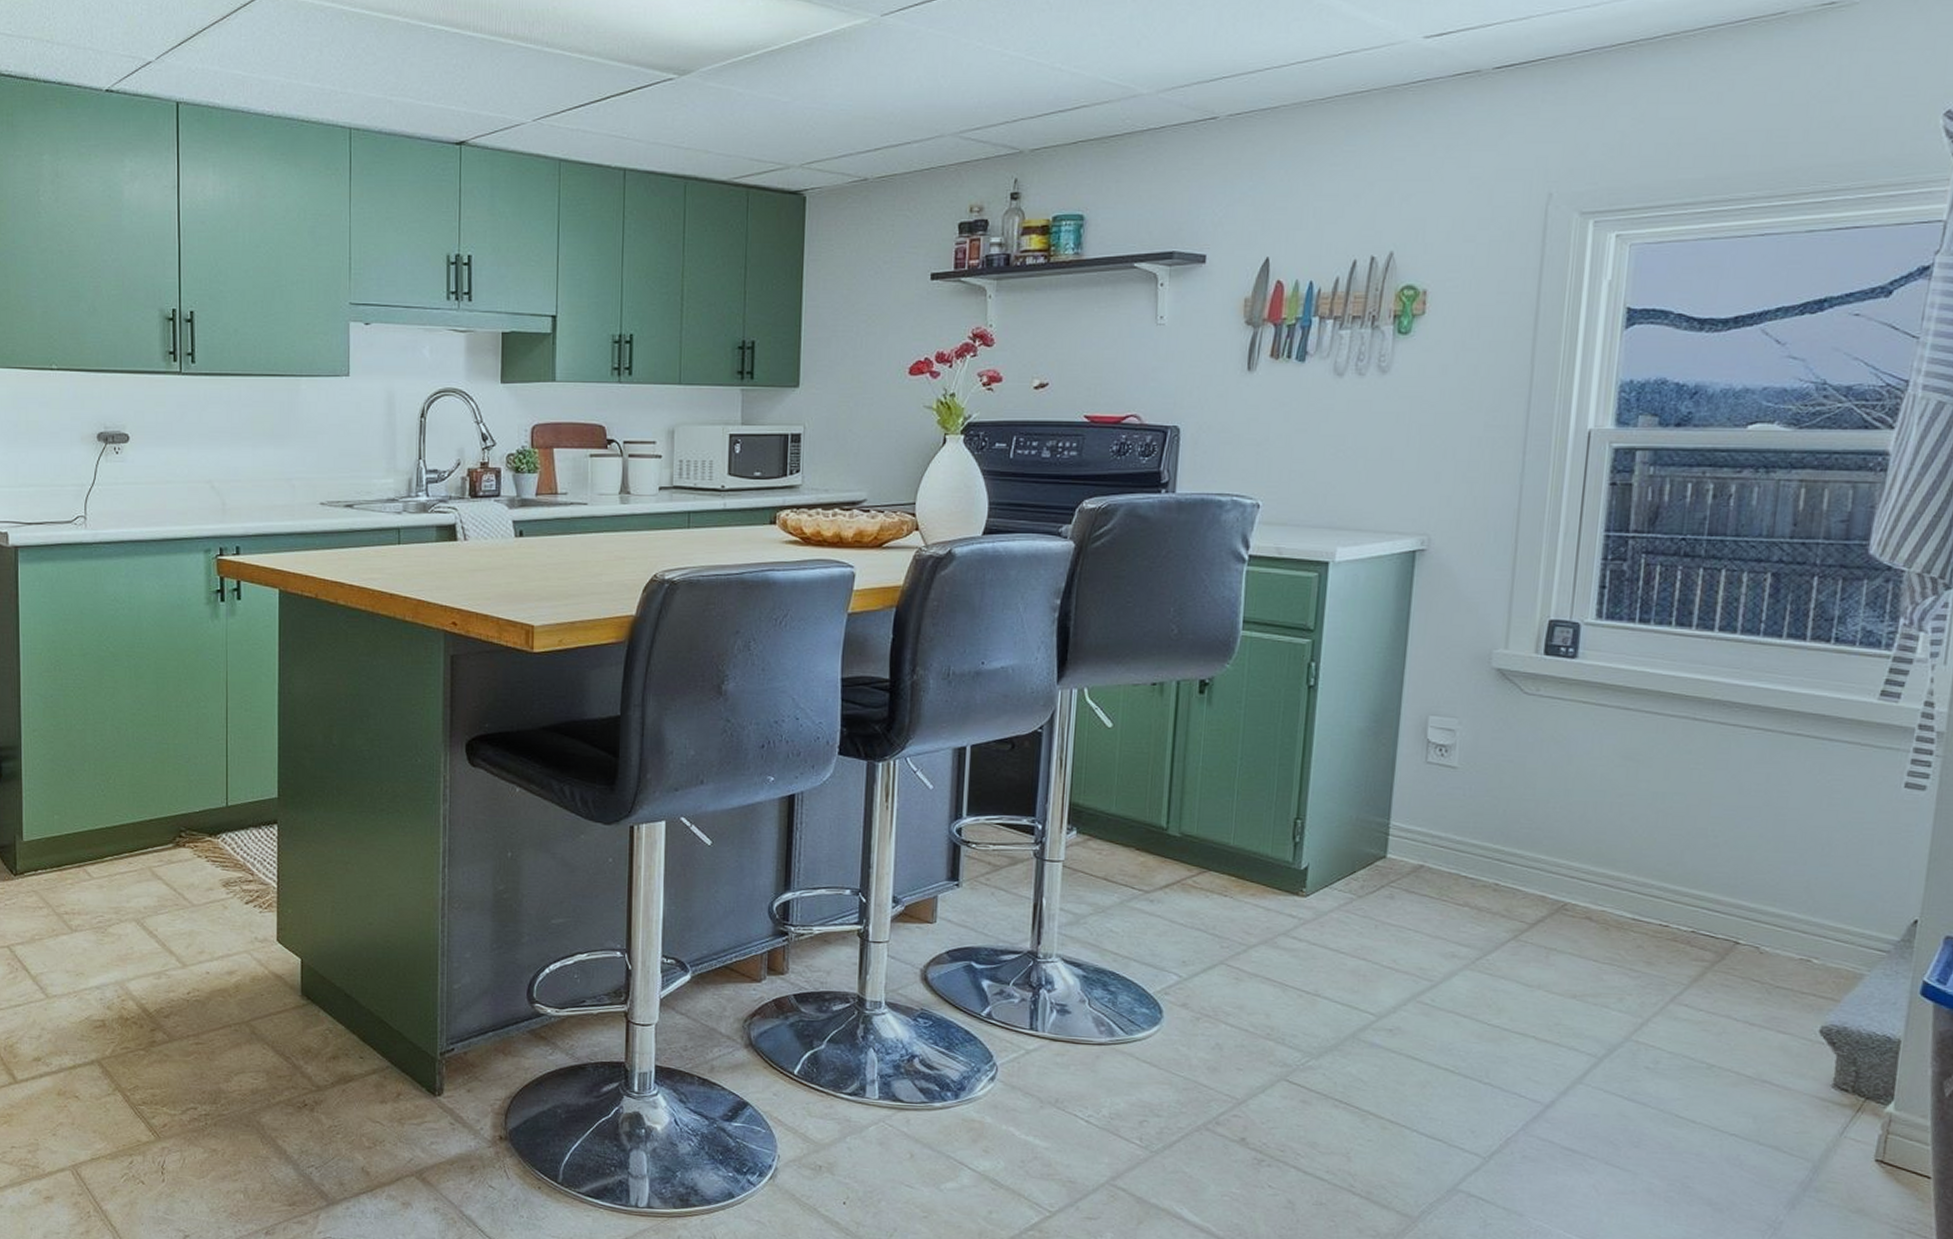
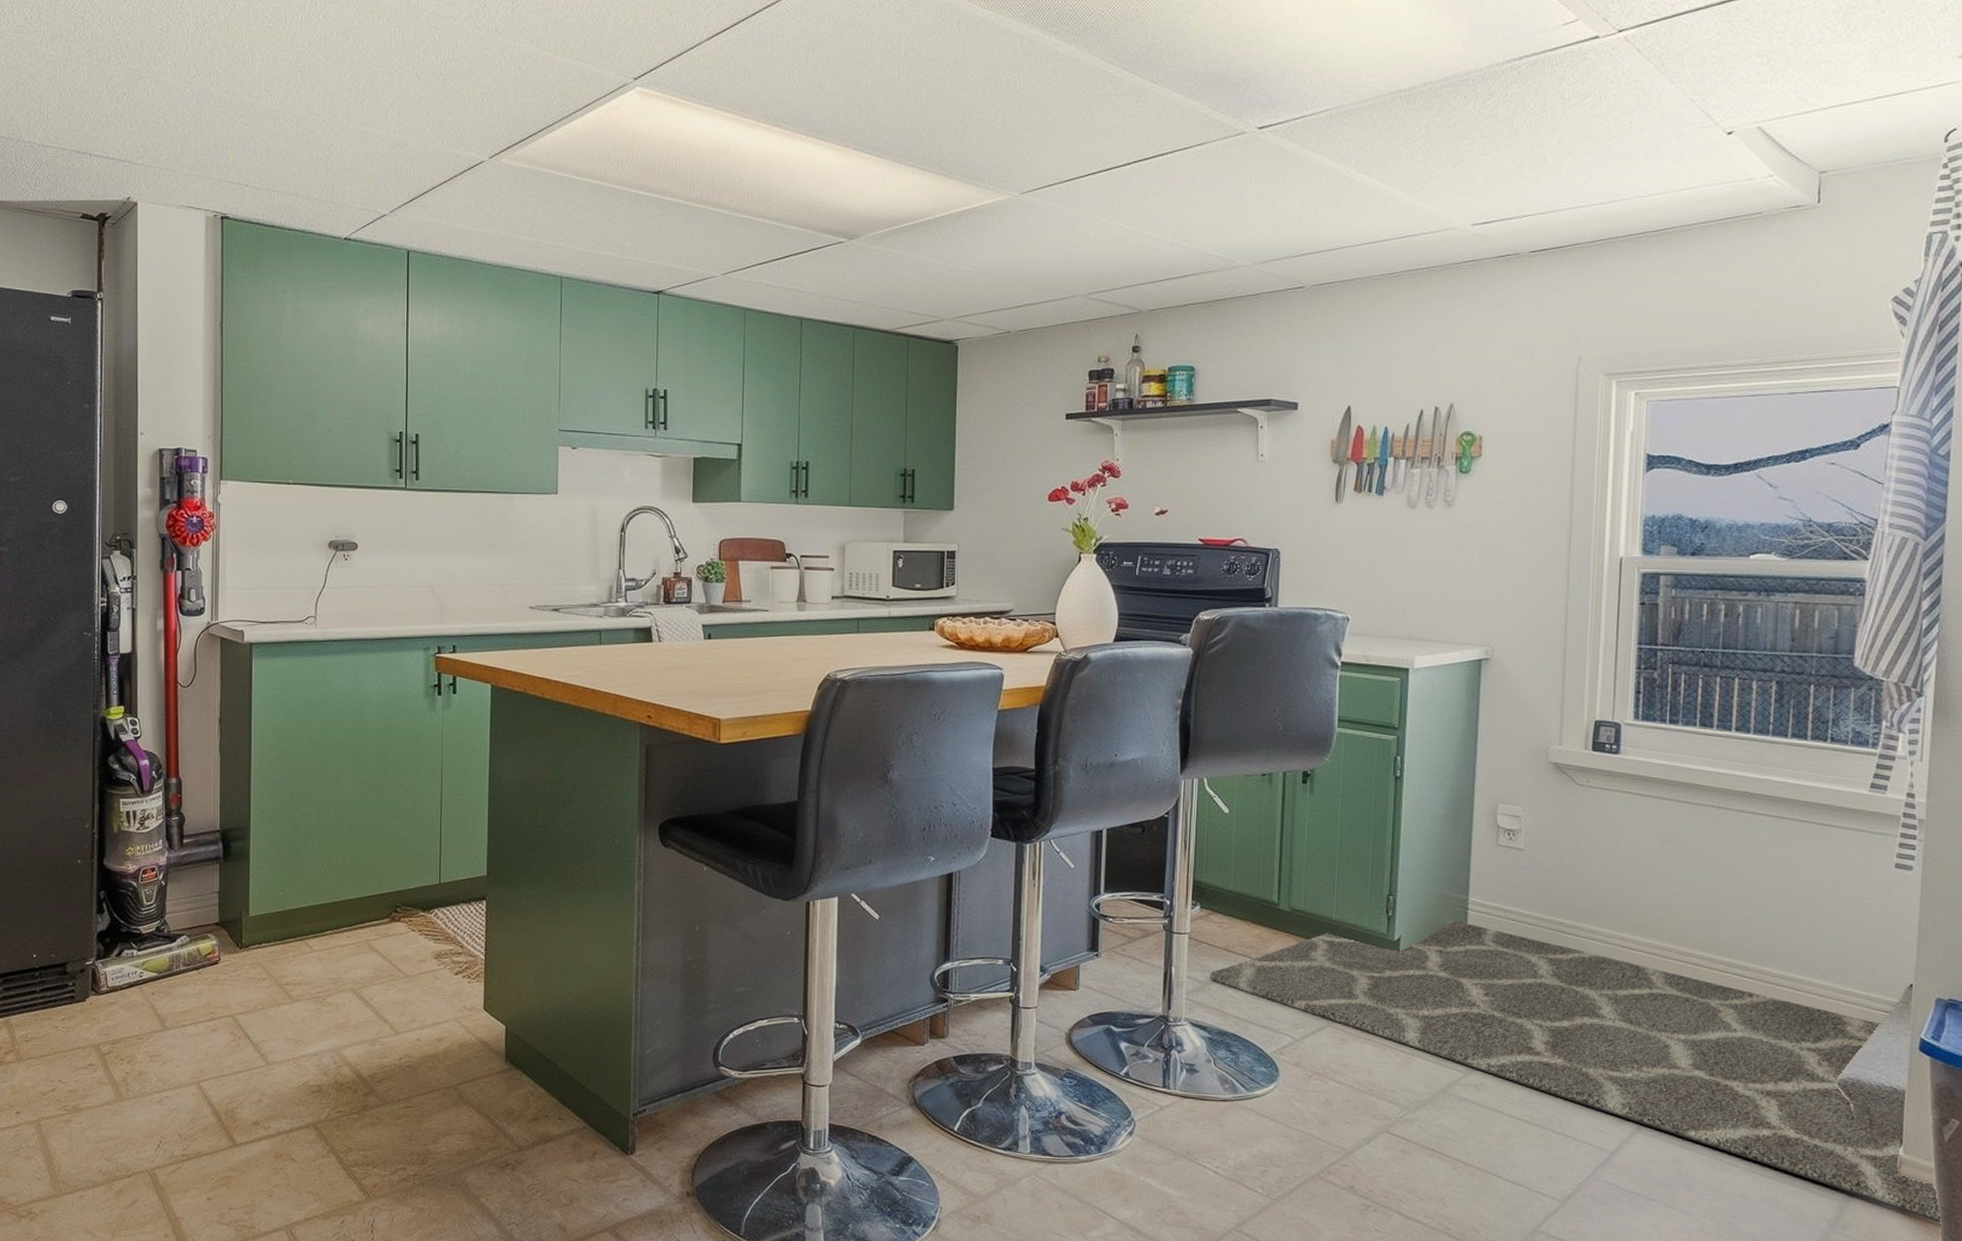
rug: none [1086,845,1934,1187] -> present [1210,919,1940,1223]

